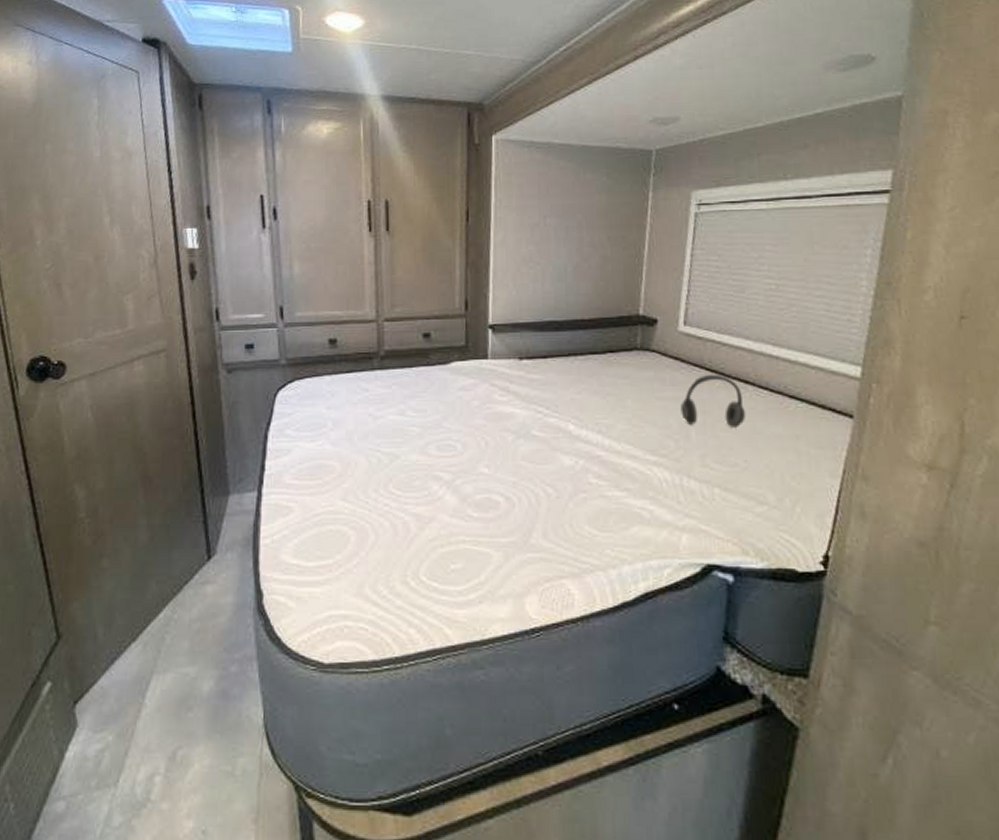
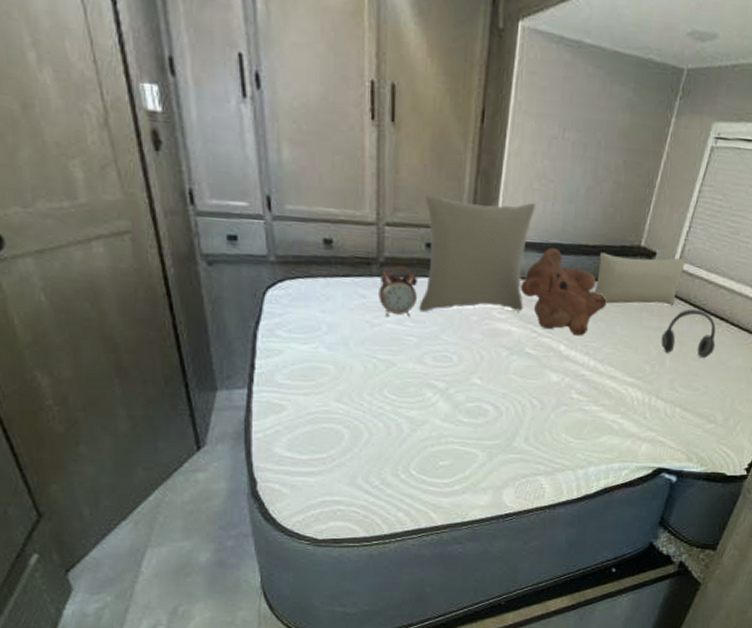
alarm clock: none [380,358,417,408] -> present [379,266,417,316]
pillow: none [420,286,526,400] -> present [419,194,536,312]
teddy bear: none [519,325,613,413] -> present [520,247,607,336]
pillow: none [597,320,693,377] -> present [595,252,688,306]

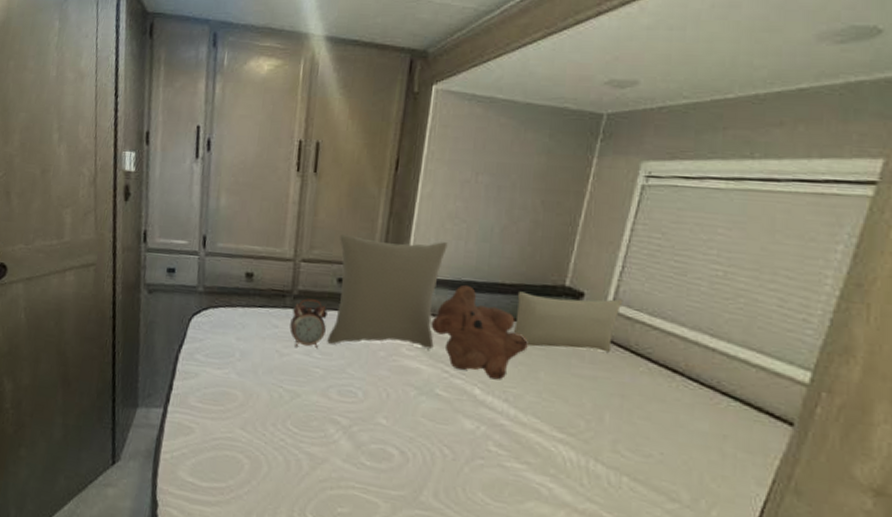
headphones: present [660,308,716,359] -> none [596,357,670,419]

